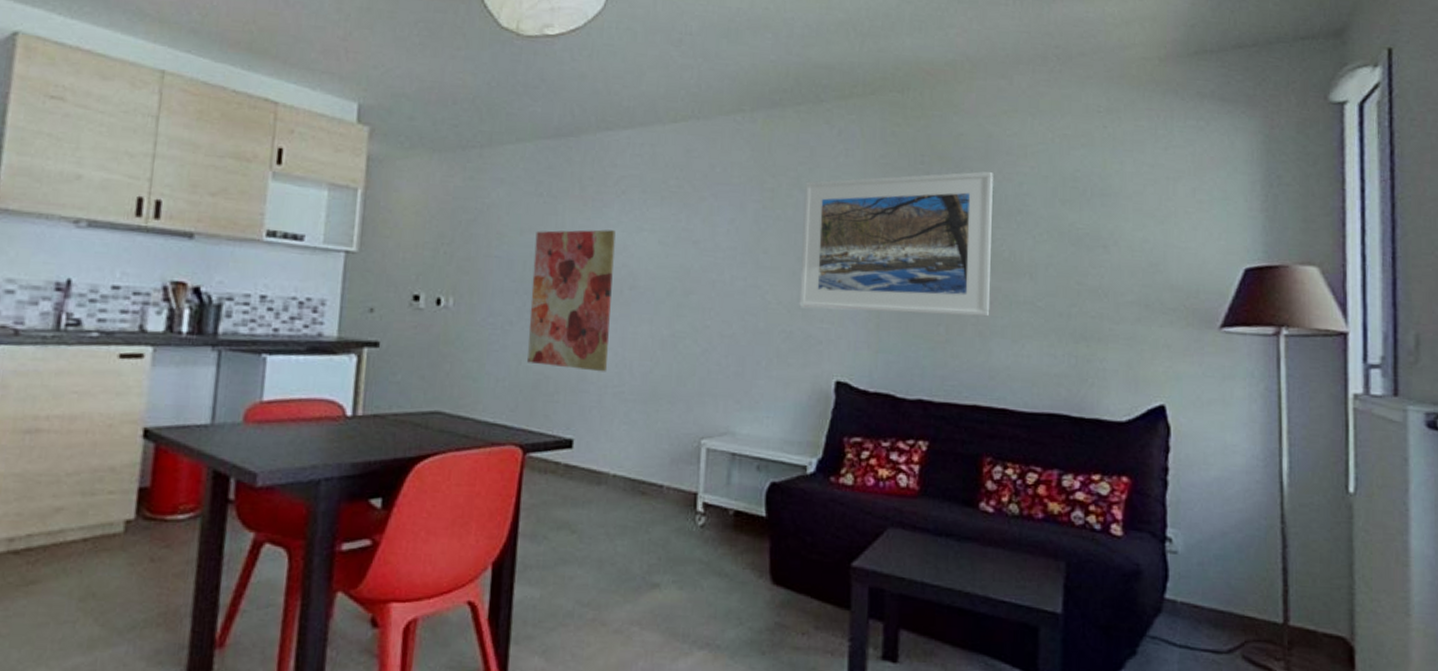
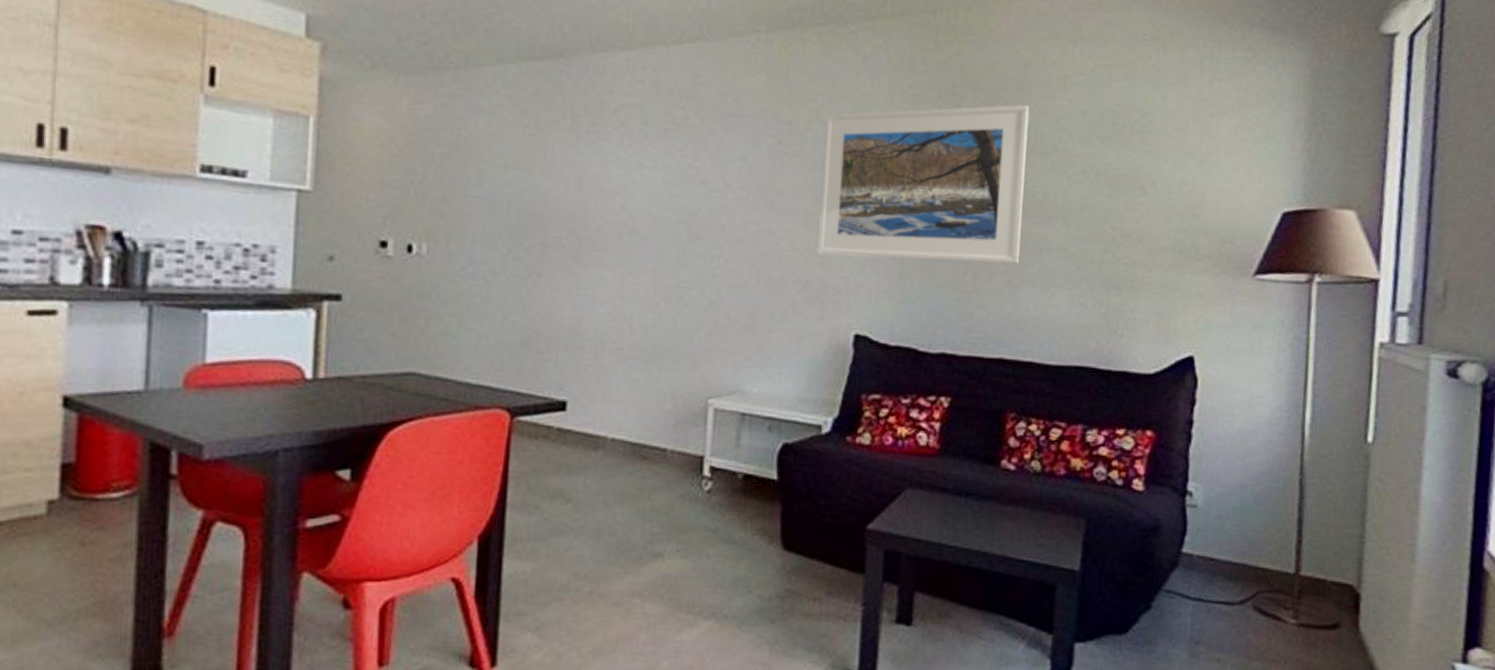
wall art: present [527,229,616,372] -> none [514,166,613,327]

